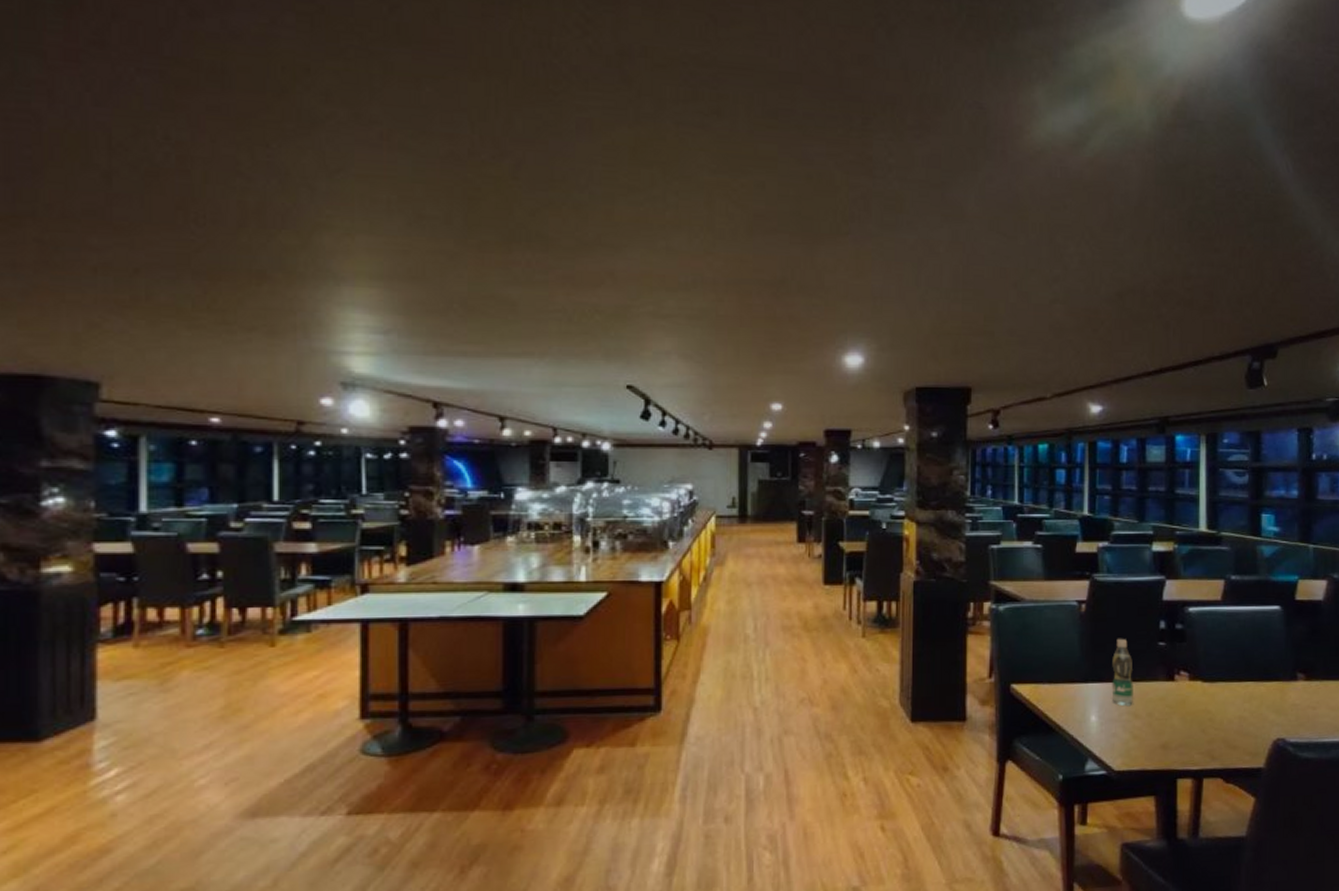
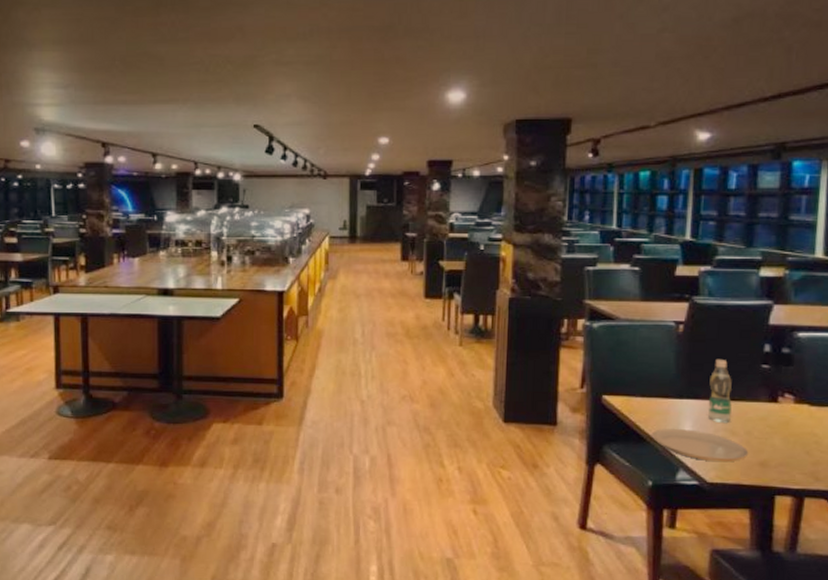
plate: none [1061,715,1151,749] -> present [652,428,749,462]

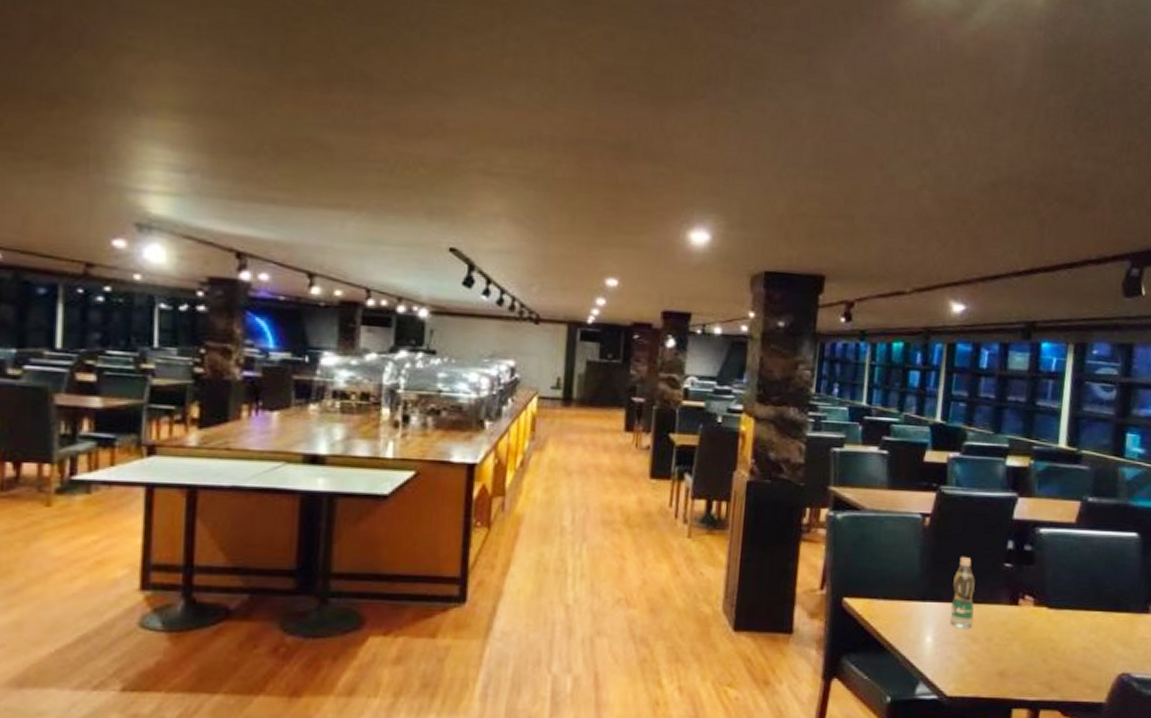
plate: present [652,428,749,462] -> none [893,635,989,673]

